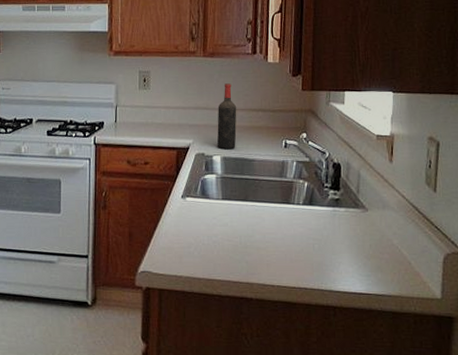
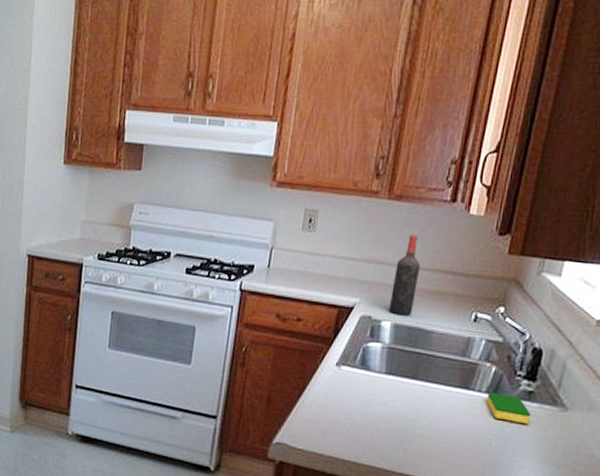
dish sponge: none [304,204,341,226] -> present [486,393,532,424]

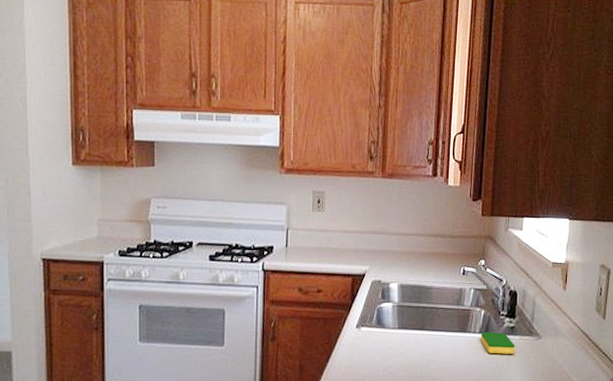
wine bottle: present [388,235,421,316] -> none [394,207,416,277]

